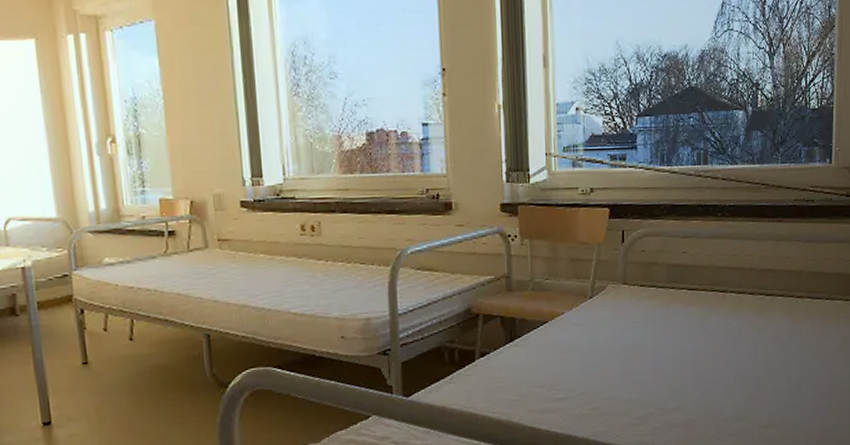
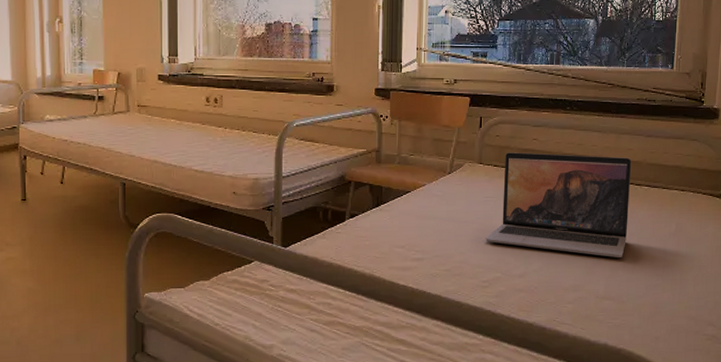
laptop: none [635,267,791,381] -> present [485,152,632,258]

